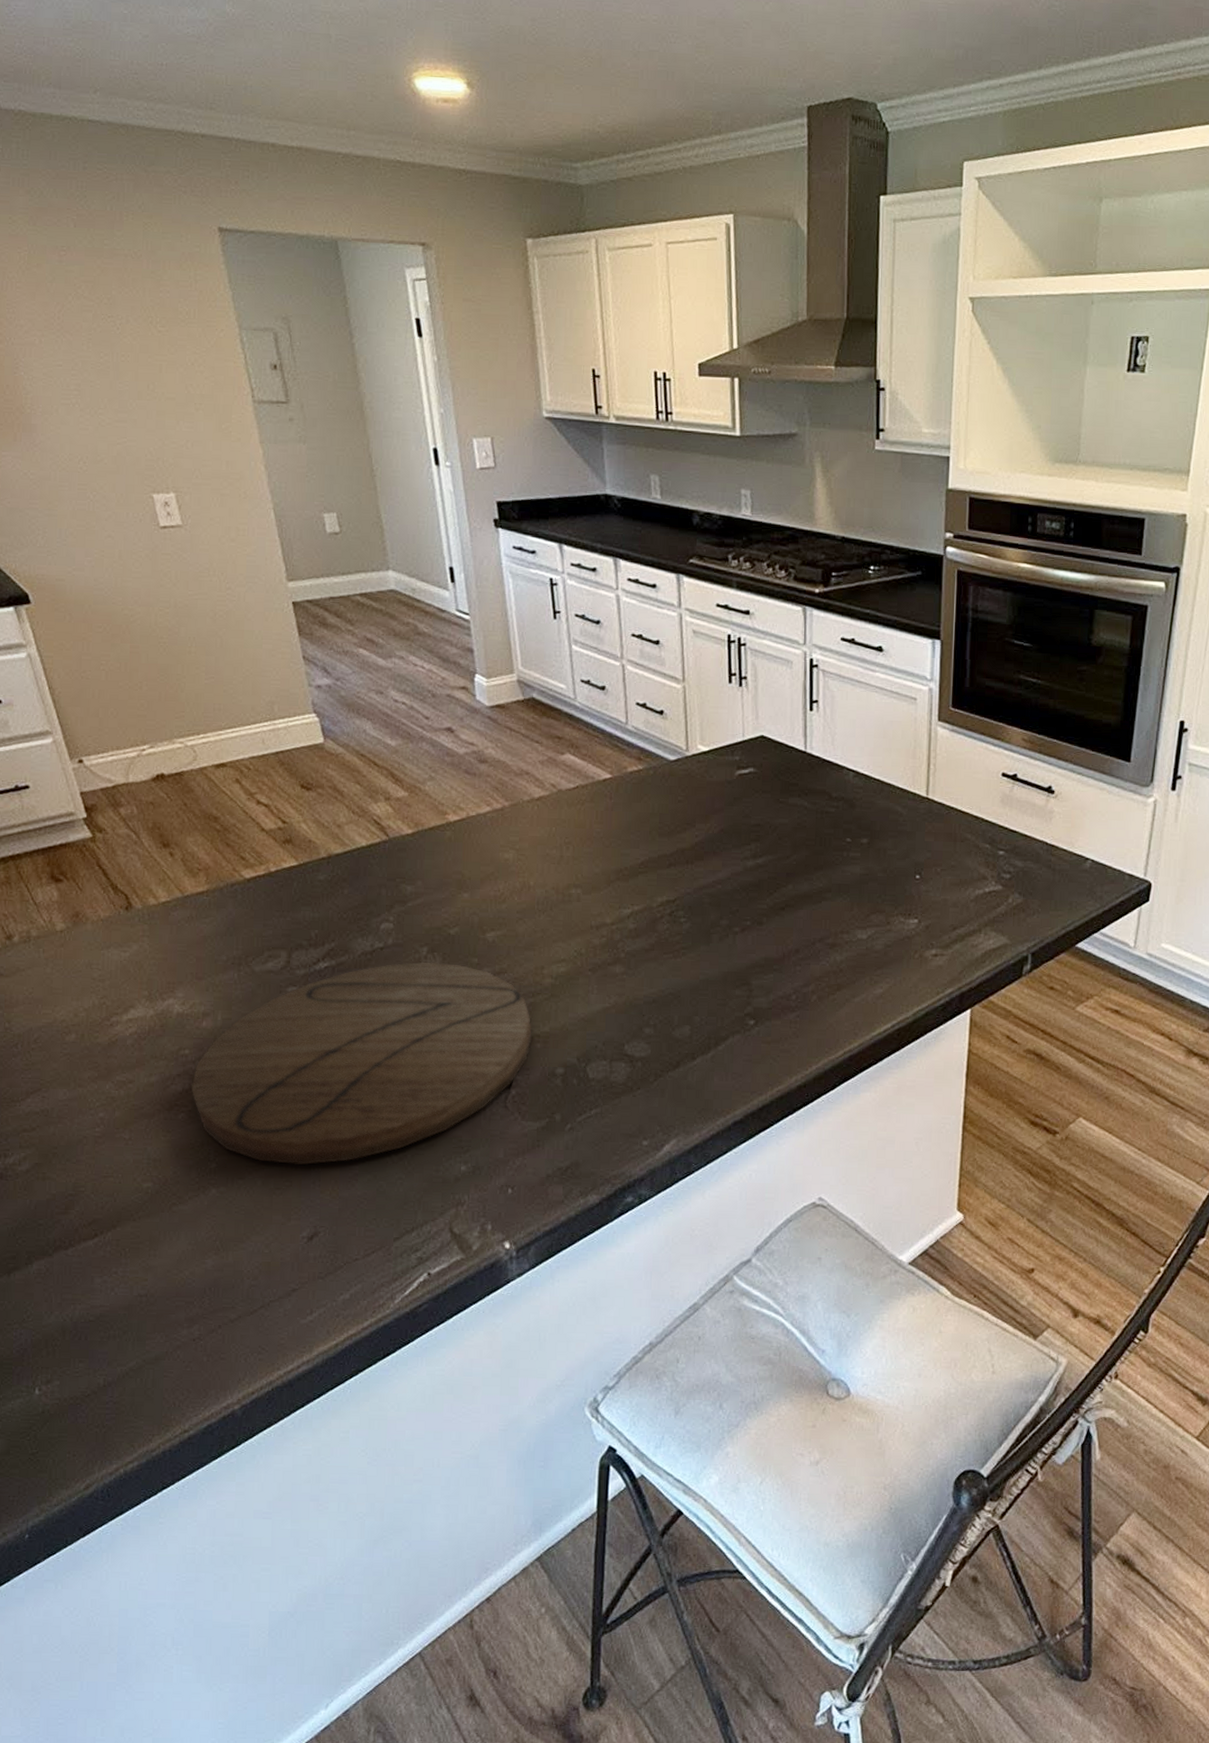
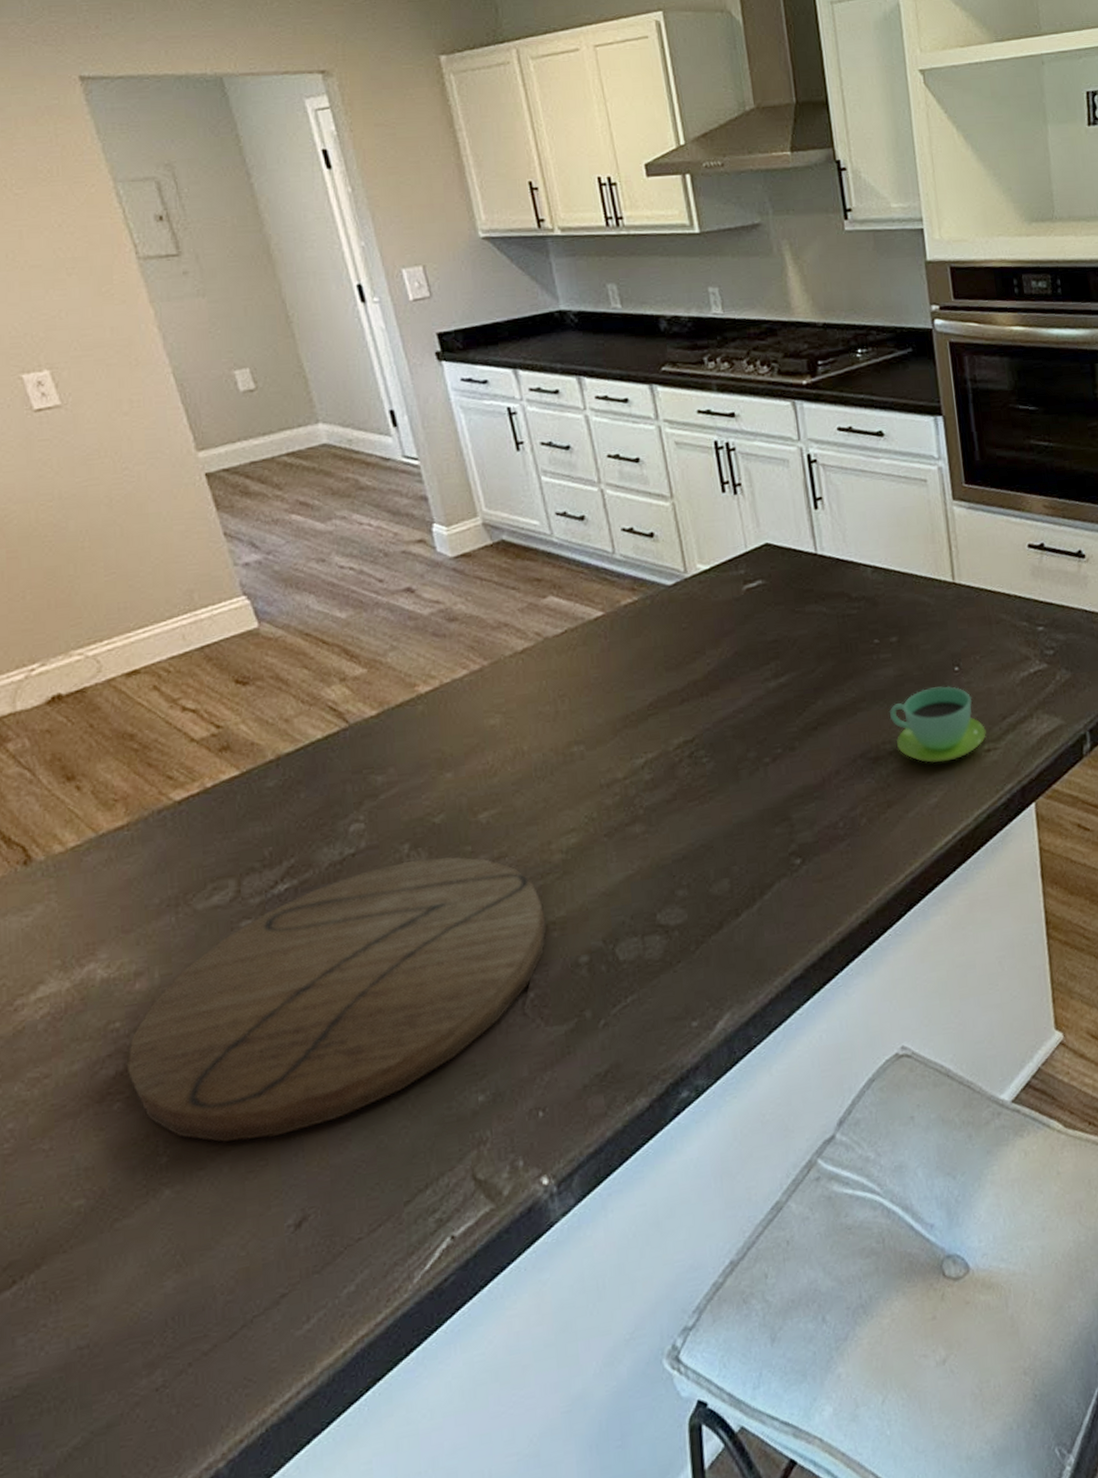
cup: none [850,890,936,959] -> present [889,685,987,763]

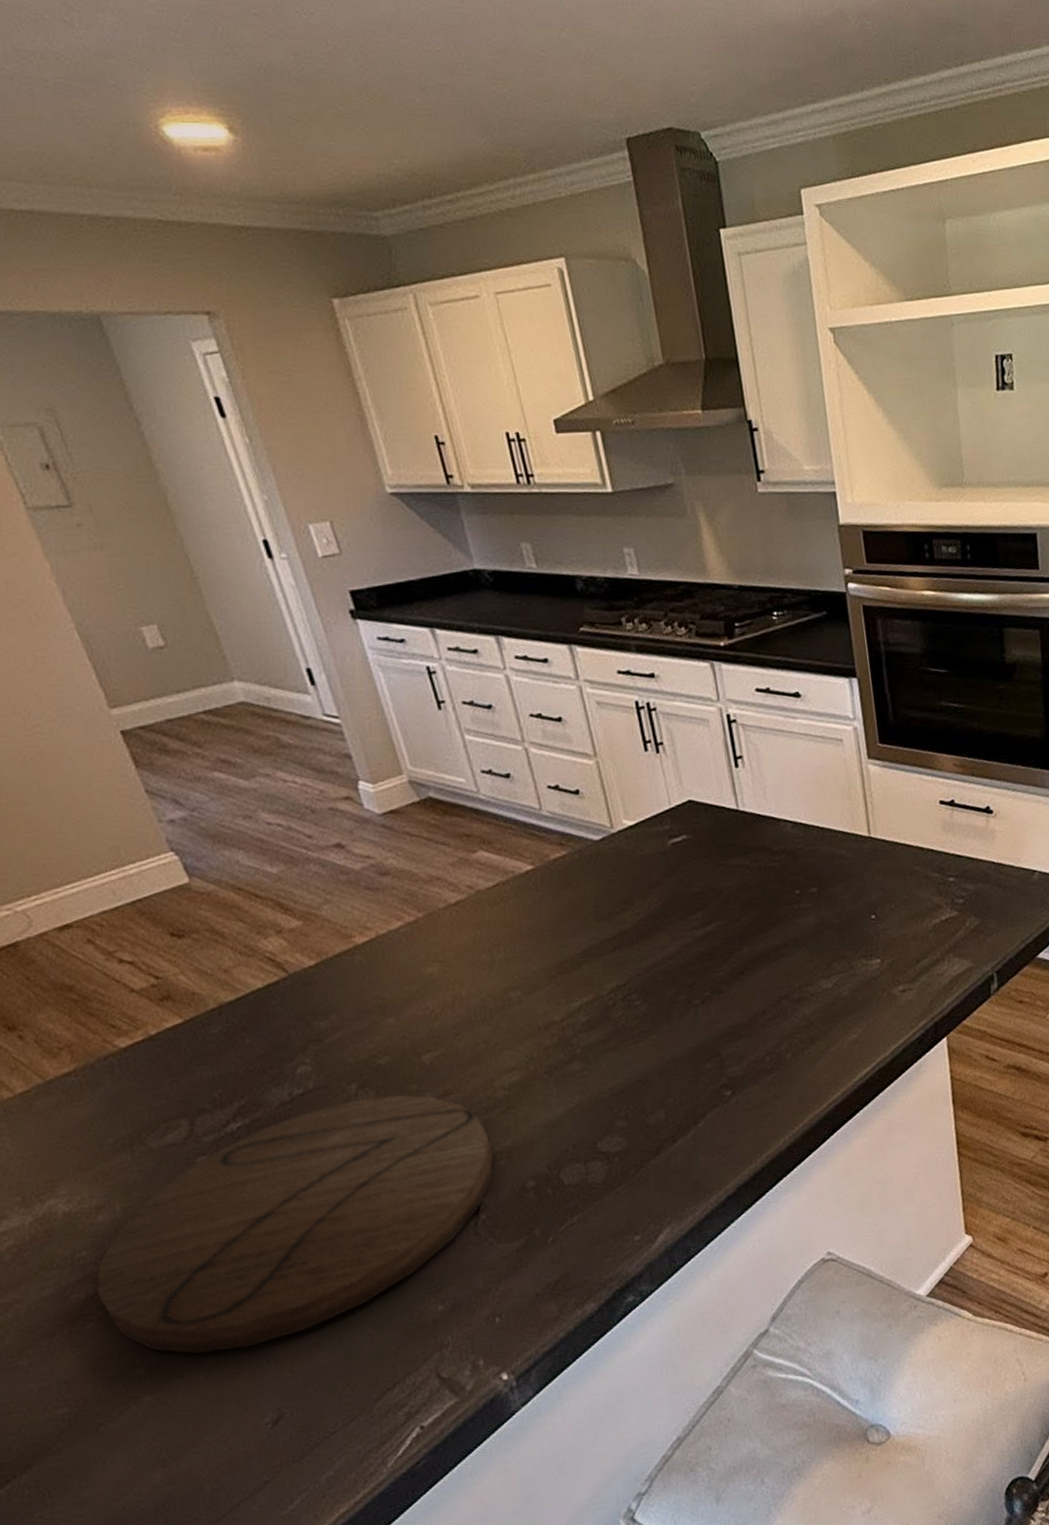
cup: present [889,685,987,763] -> none [810,932,902,1003]

